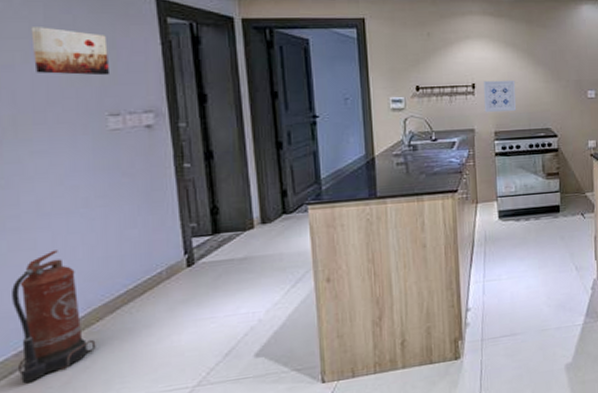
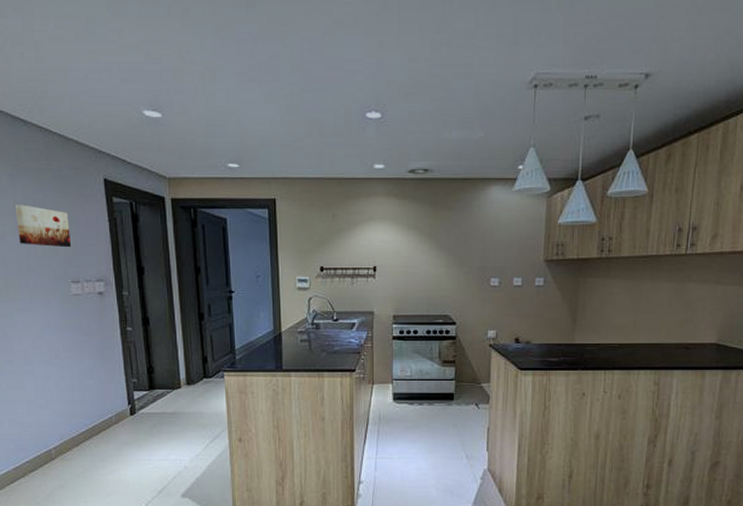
fire extinguisher: present [12,250,96,384] -> none [10,391,67,492]
wall art: present [483,79,517,112] -> none [384,264,416,297]

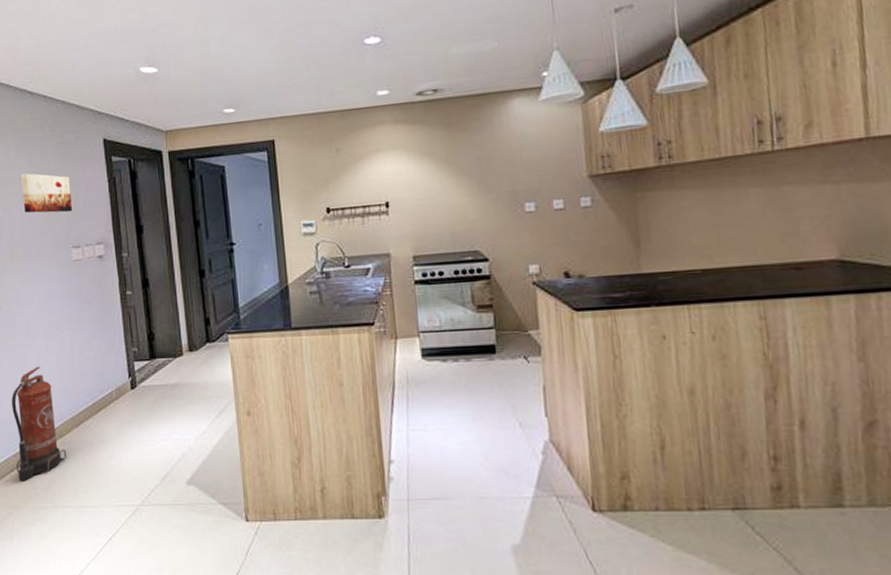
fire extinguisher: none [10,391,67,492] -> present [12,366,67,481]

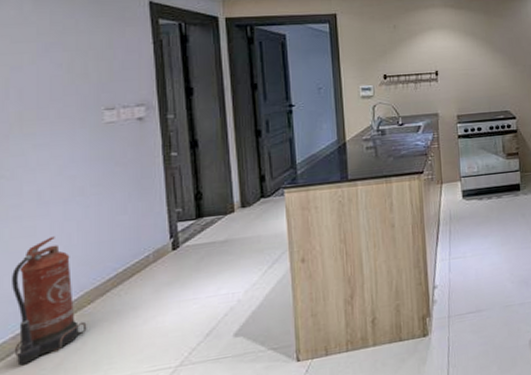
wall art: present [21,173,73,213] -> none [38,31,107,74]

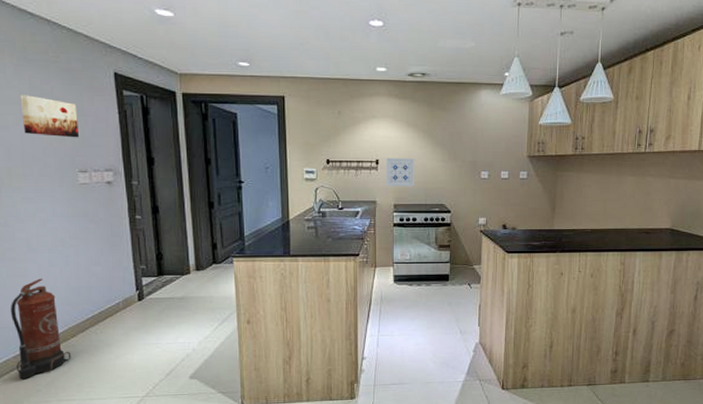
wall art: none [38,31,107,74] -> present [20,95,80,138]
wall art: none [446,66,477,97] -> present [385,157,415,187]

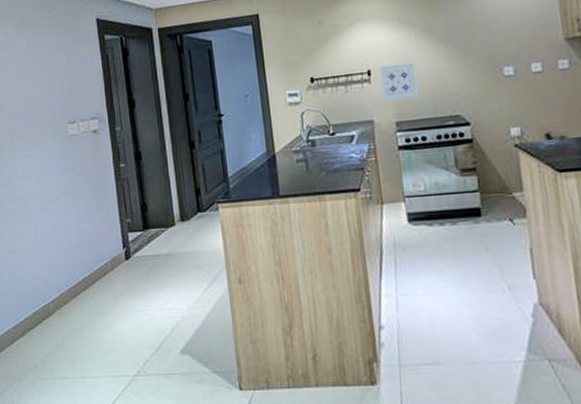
fire extinguisher: present [11,278,72,380] -> none [11,239,65,353]
wall art: present [20,95,80,138] -> none [19,53,69,91]

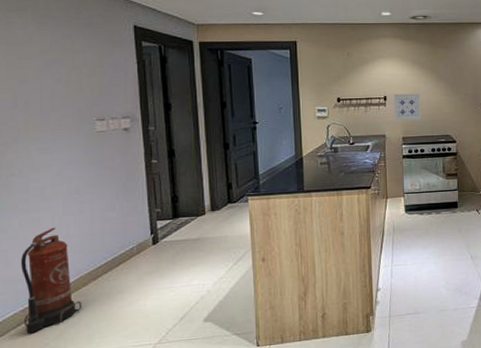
fire extinguisher: none [11,239,65,353] -> present [21,227,82,334]

